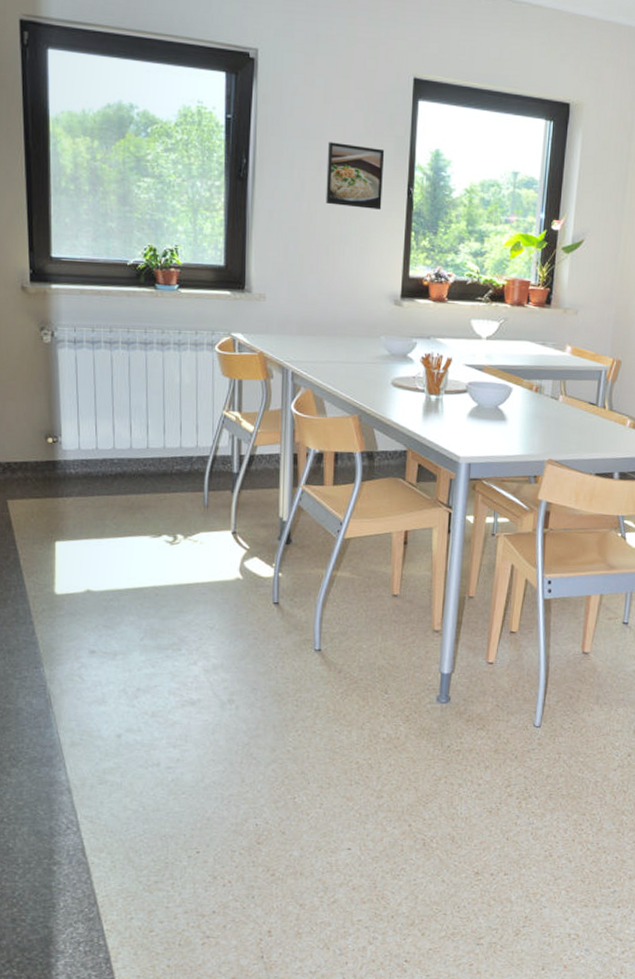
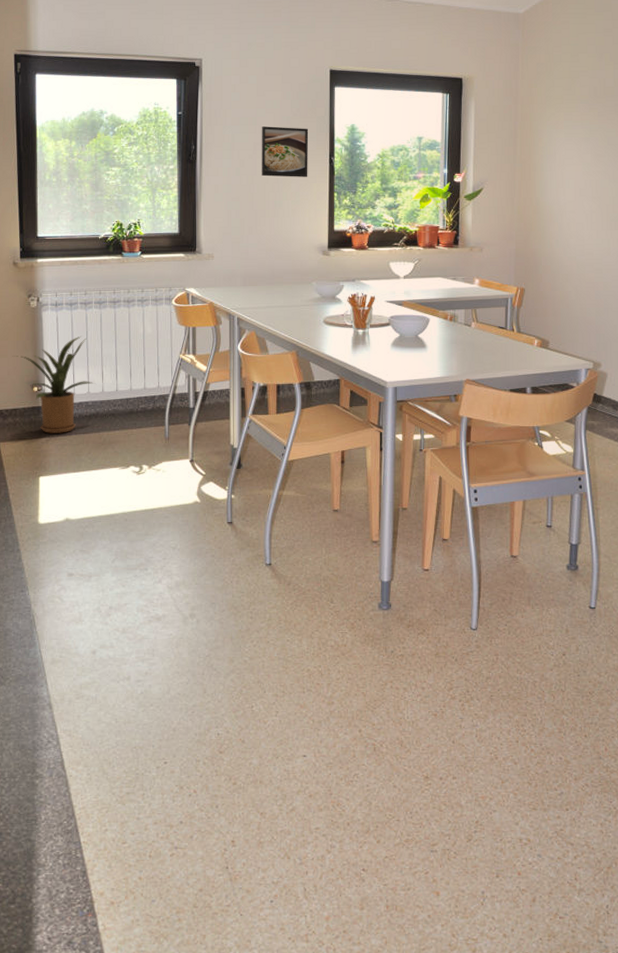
house plant: none [21,382,120,494] -> present [12,337,93,433]

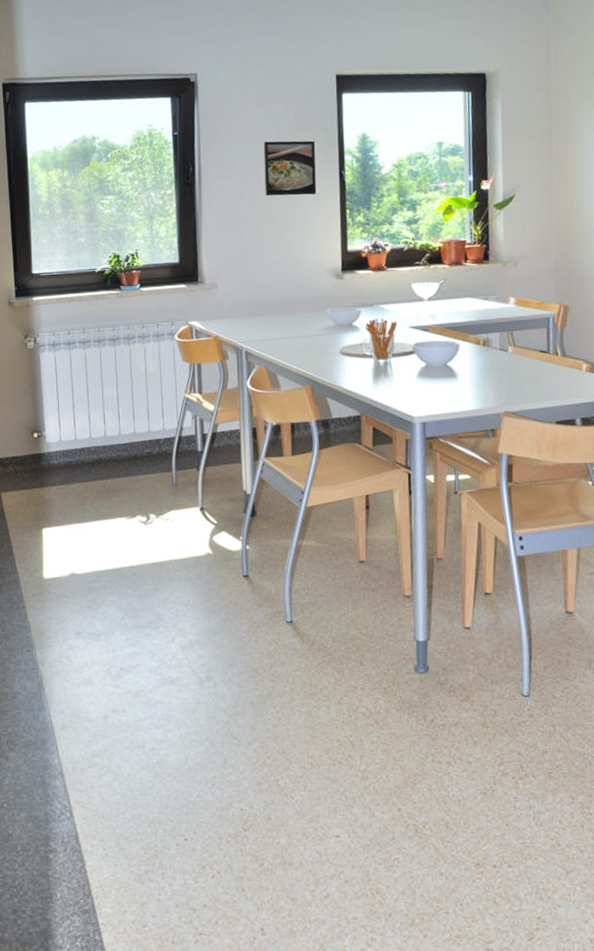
house plant: present [12,337,93,433] -> none [10,378,95,482]

